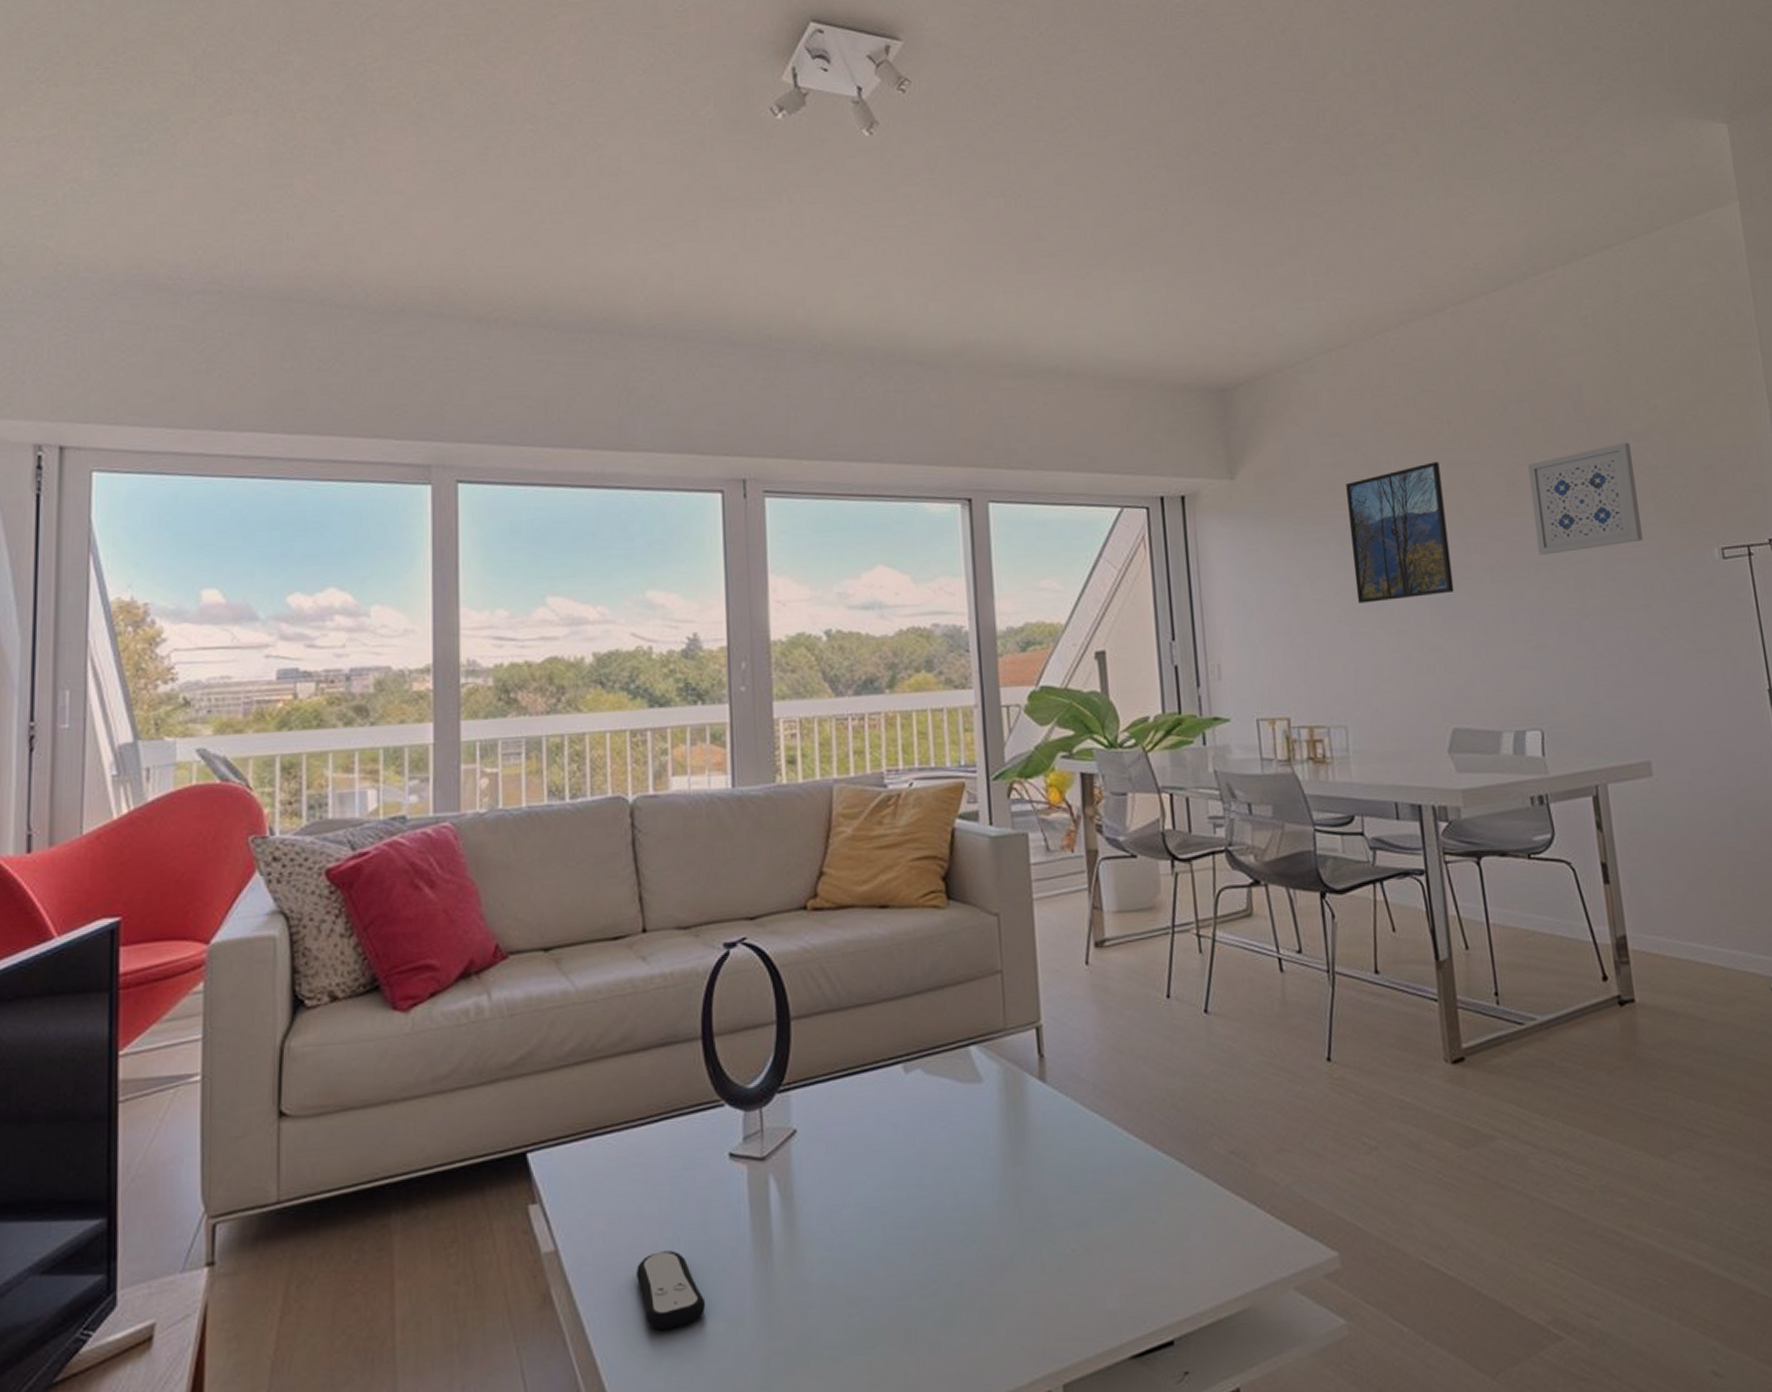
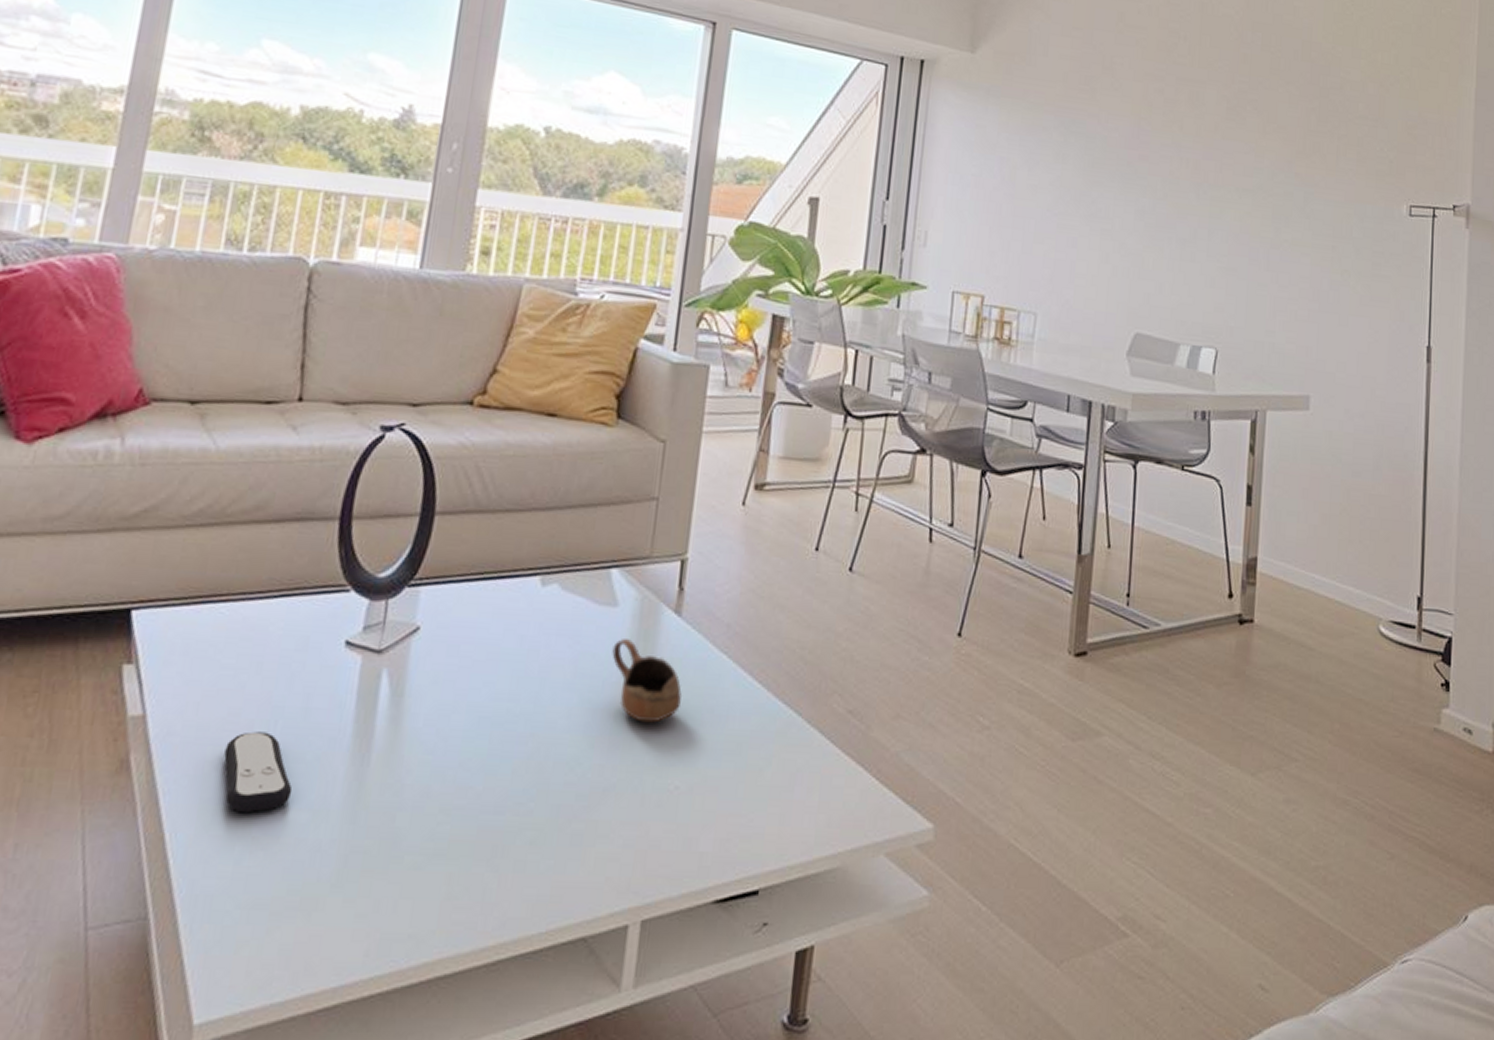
cup: none [985,1111,1062,1191] -> present [612,637,683,723]
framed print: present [1346,462,1454,603] -> none [1069,73,1169,202]
wall art: present [1528,443,1643,555] -> none [1245,88,1346,186]

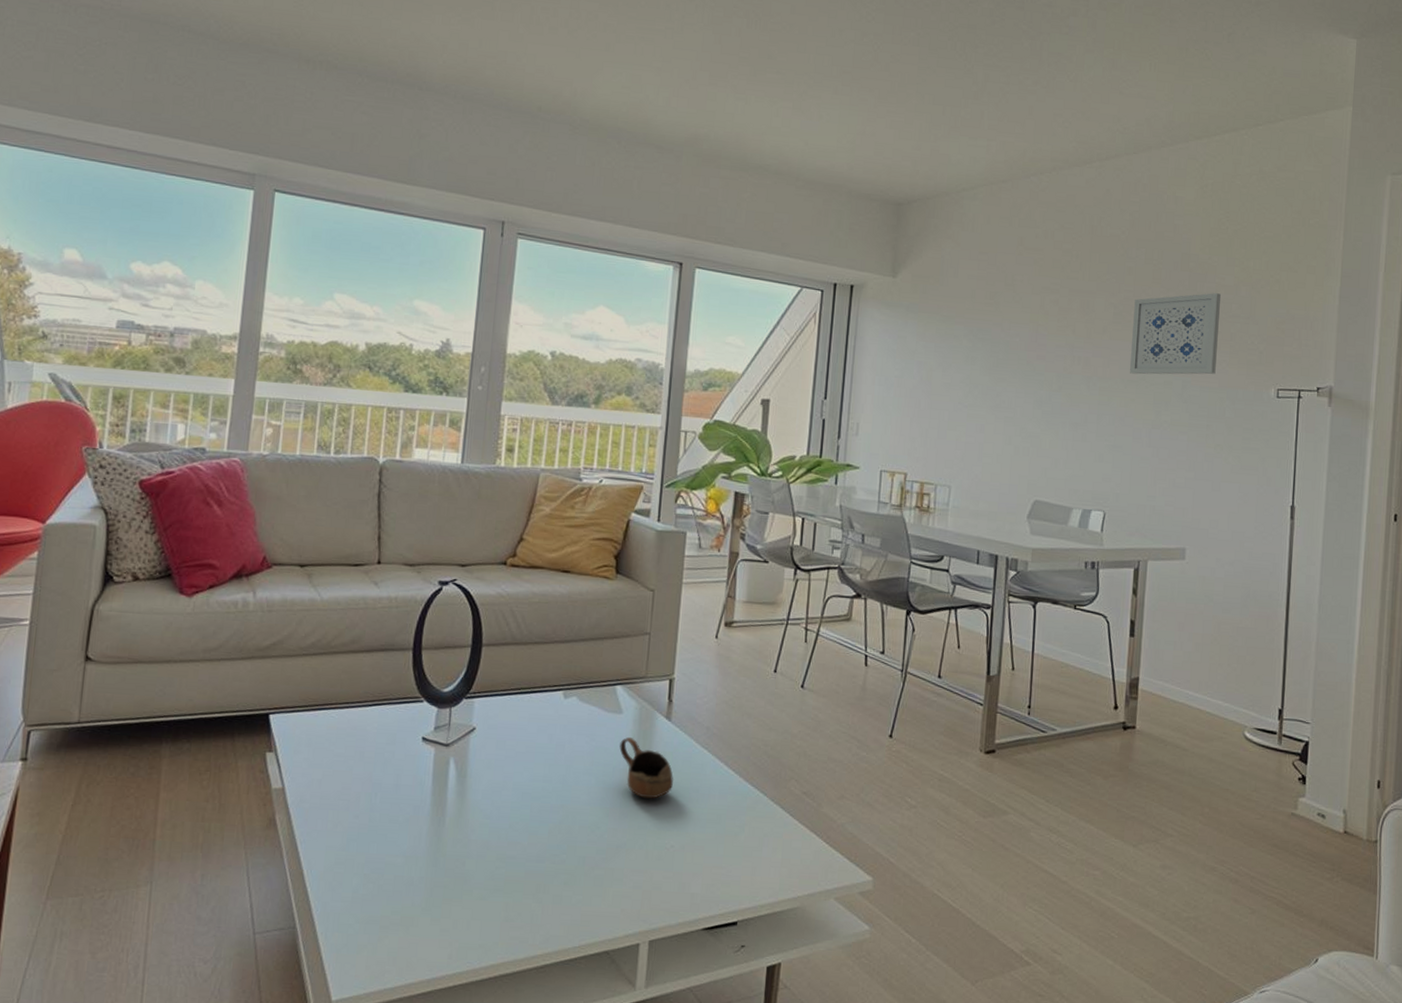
remote control: present [224,731,293,814] -> none [341,800,391,858]
wall art: none [1245,88,1346,186] -> present [1130,293,1221,375]

